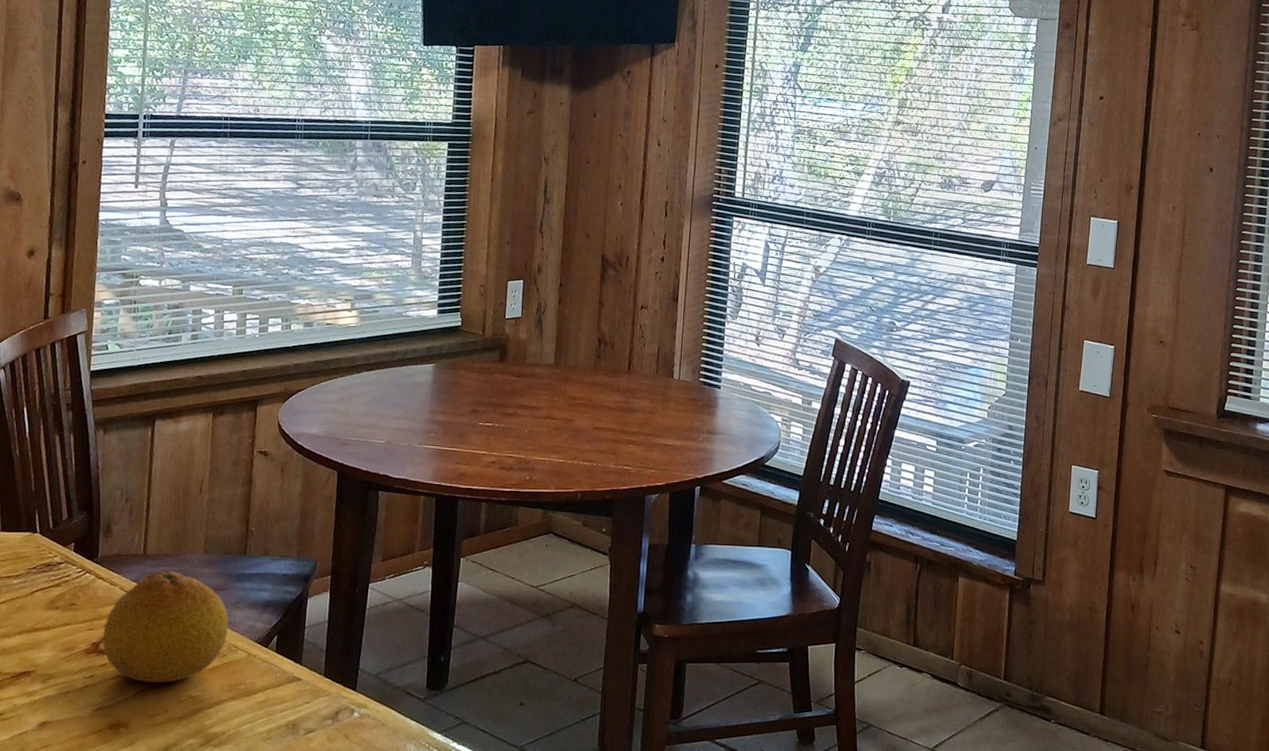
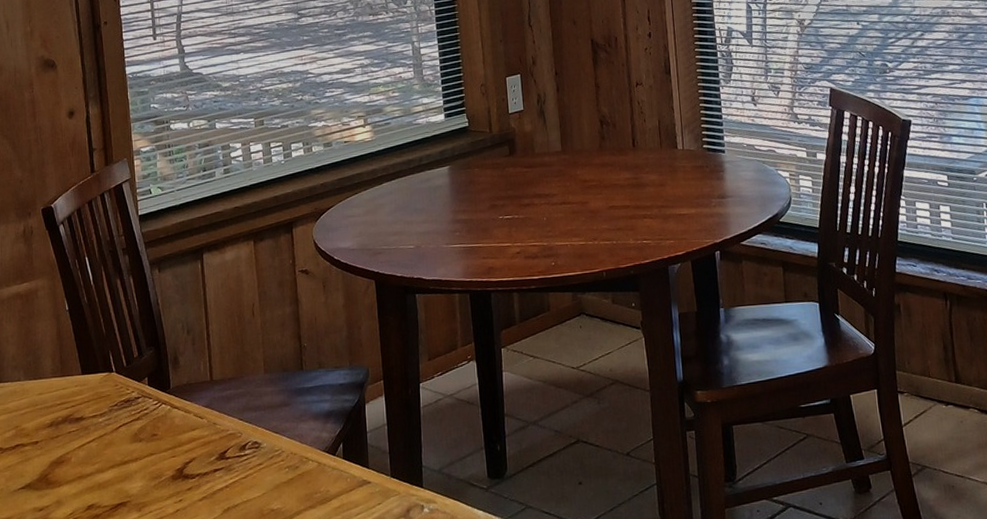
fruit: present [102,571,229,684] -> none [185,393,297,501]

